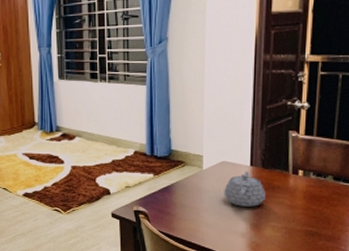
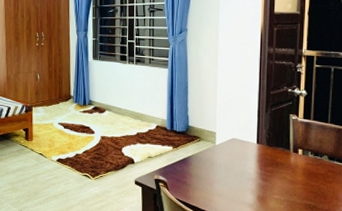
teapot: present [224,171,265,207] -> none [234,147,270,180]

